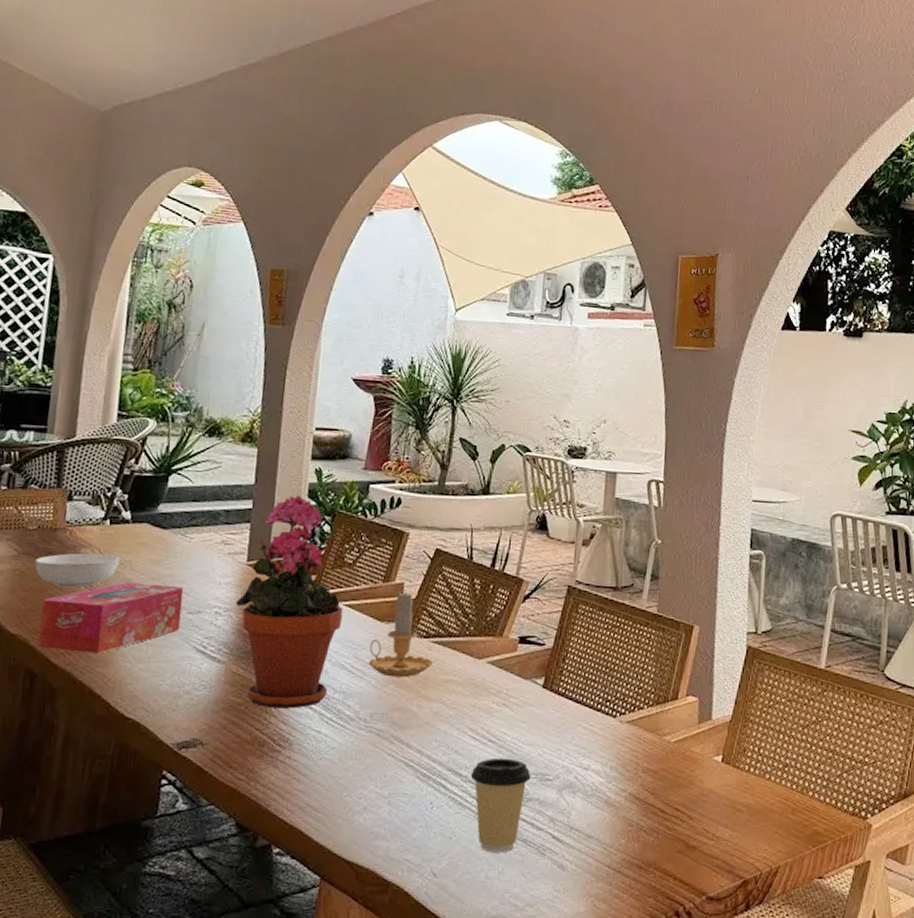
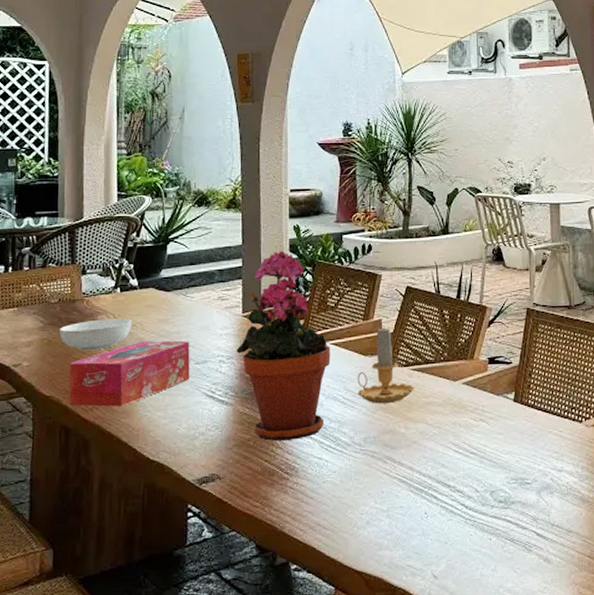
coffee cup: present [470,757,531,853] -> none [458,467,512,553]

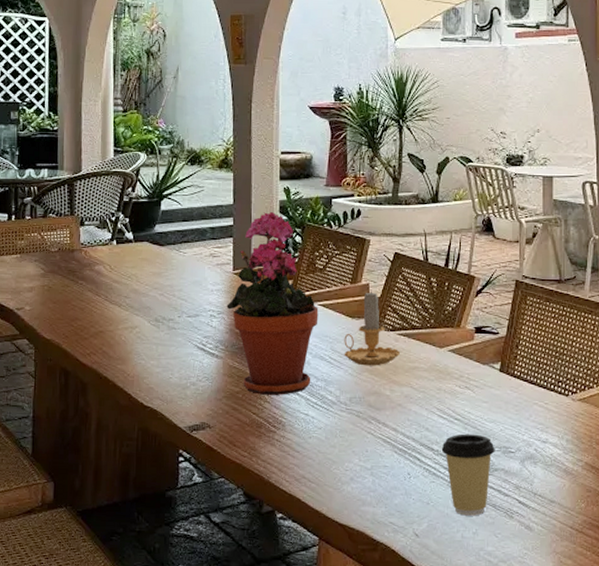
serving bowl: present [60,318,132,351] -> none [59,269,127,299]
tissue box: present [69,340,190,407] -> none [68,292,183,353]
coffee cup: none [458,467,512,553] -> present [441,433,495,516]

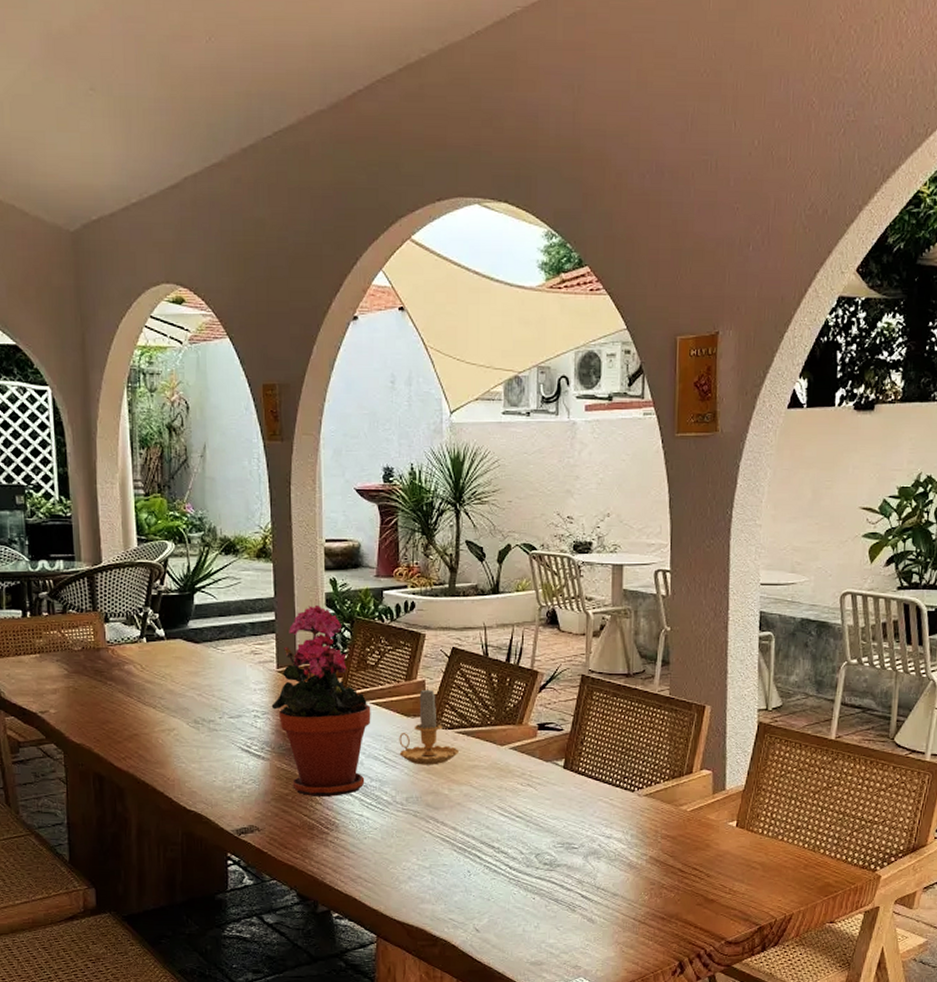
coffee cup: present [441,433,495,516] -> none [502,831,558,911]

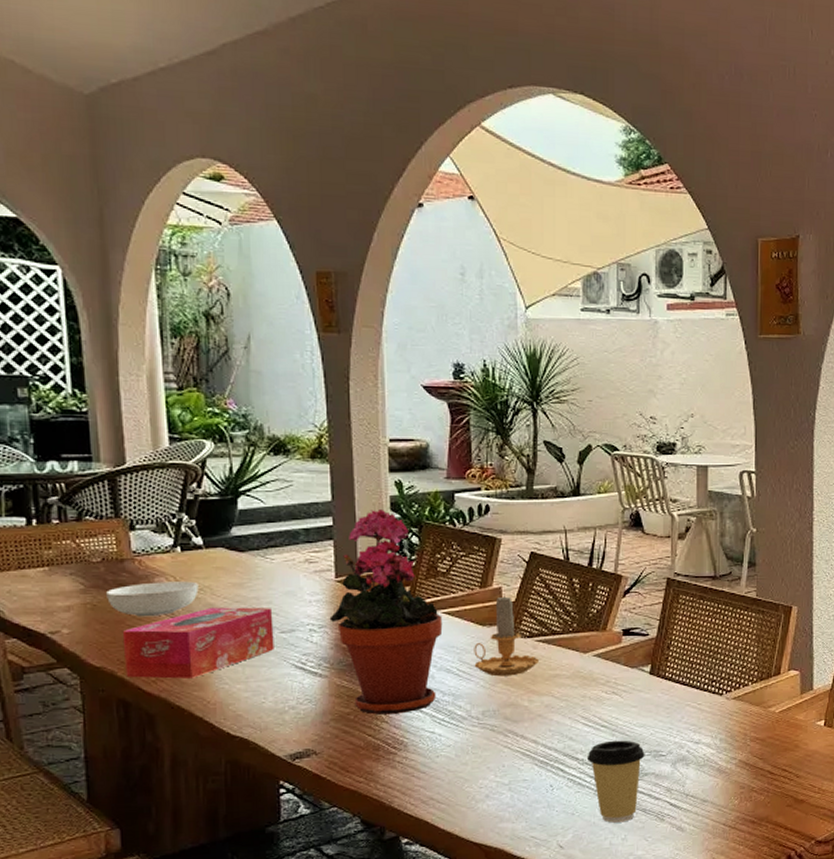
serving bowl: none [86,669,161,700] -> present [106,581,199,617]
tissue box: none [98,693,224,757] -> present [122,607,274,679]
coffee cup: none [502,831,558,911] -> present [586,740,645,823]

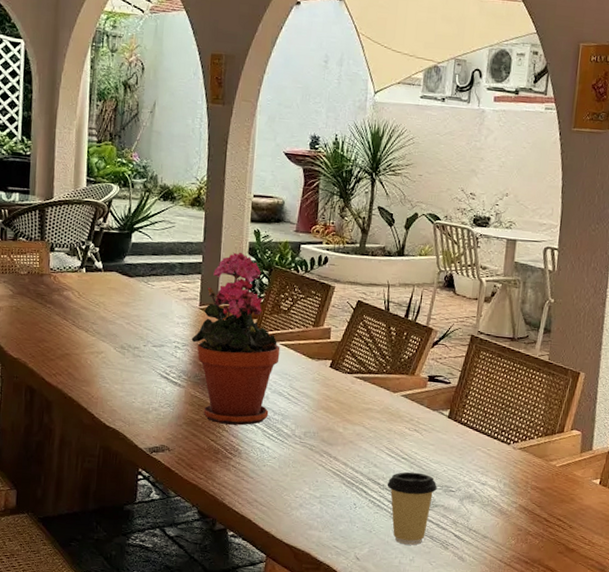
serving bowl: present [106,581,199,617] -> none [28,294,96,323]
tissue box: present [122,607,274,679] -> none [34,319,149,376]
candle: present [474,593,539,677] -> none [302,333,355,405]

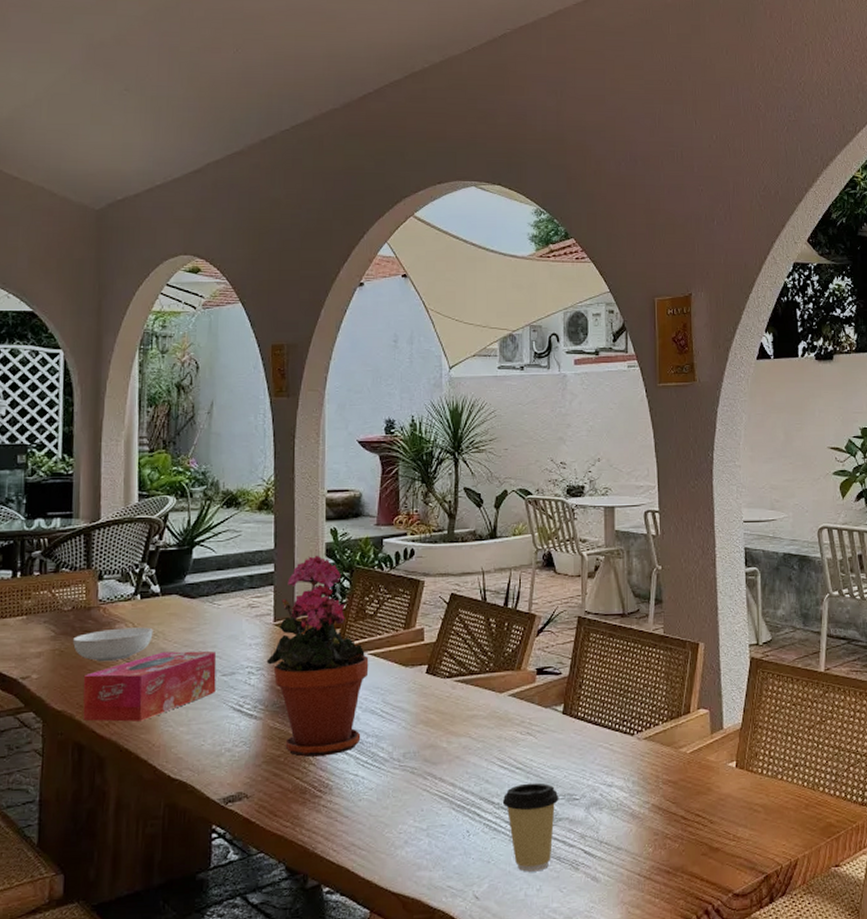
serving bowl: none [28,294,96,323] -> present [73,627,153,662]
tissue box: none [34,319,149,376] -> present [83,651,217,722]

